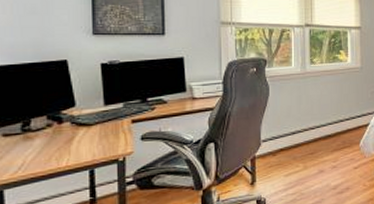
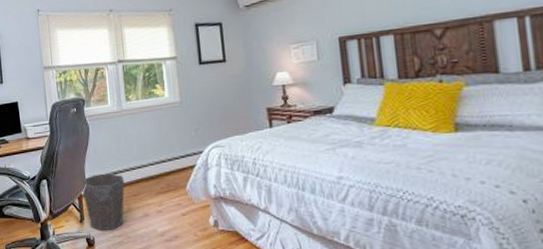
waste bin: none [256,133,302,192] -> present [82,173,125,231]

